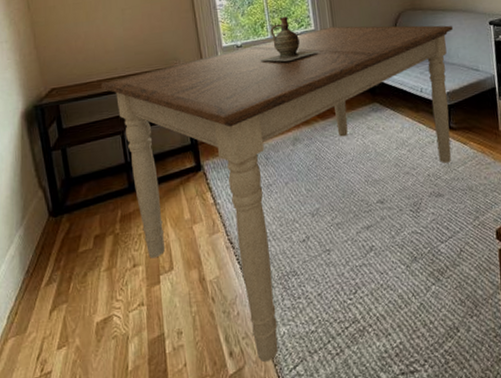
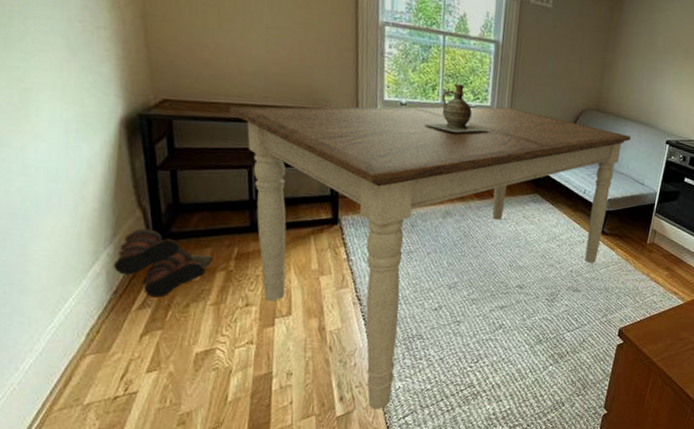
boots: none [24,206,102,272] -> present [113,228,213,298]

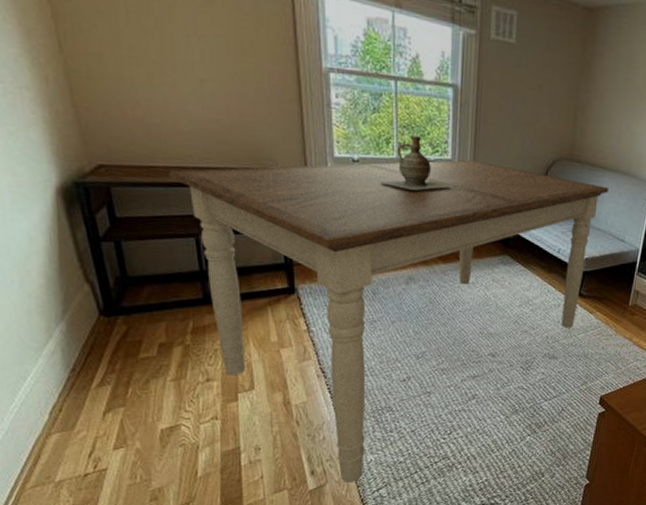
boots: present [113,228,213,298] -> none [67,304,168,375]

